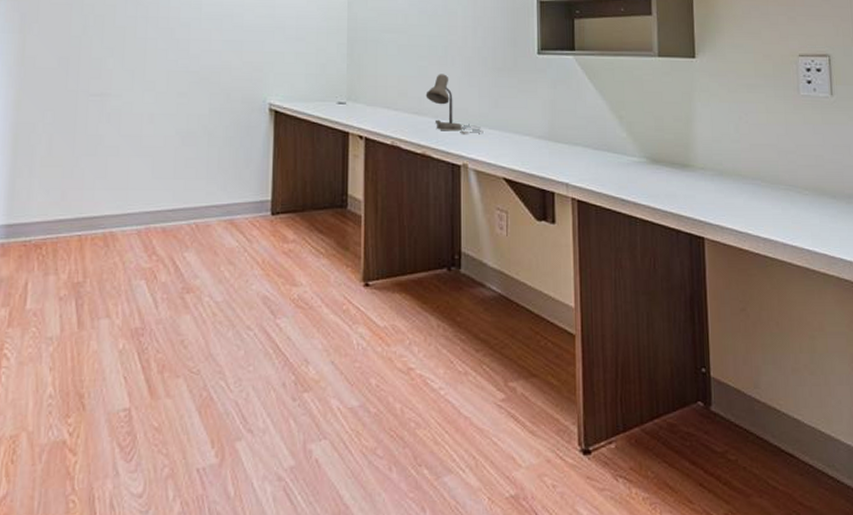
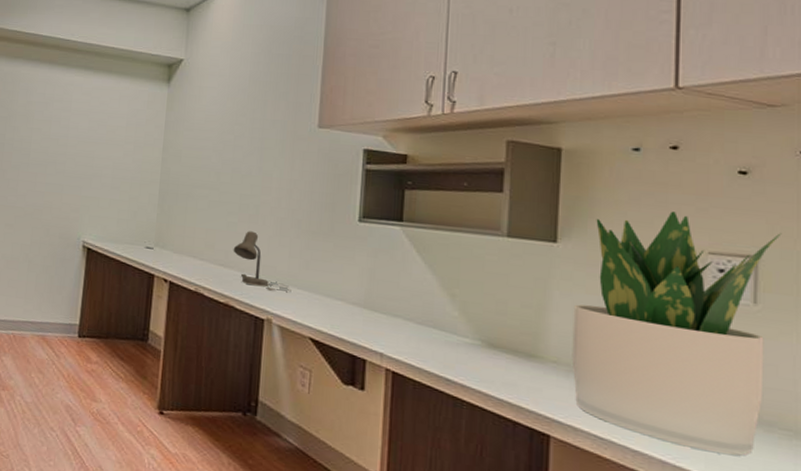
planter: none [712,22,843,229] -> present [572,211,782,457]

